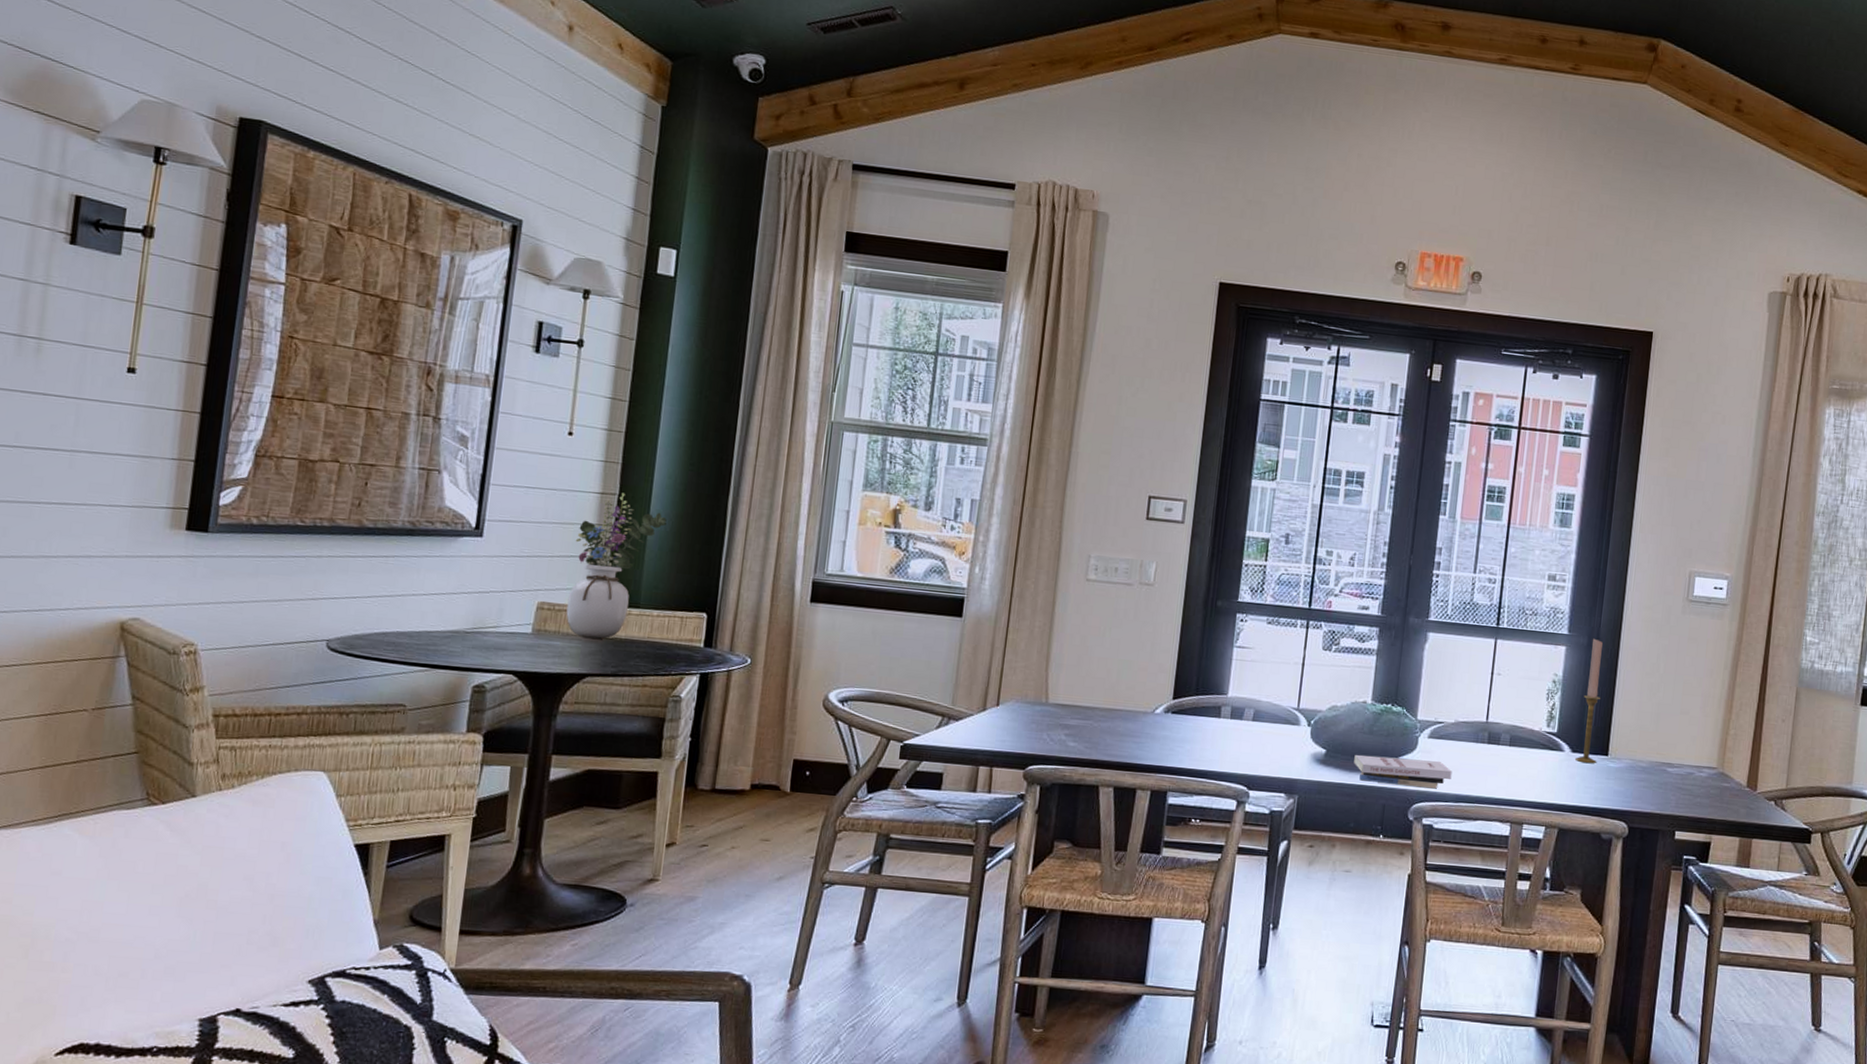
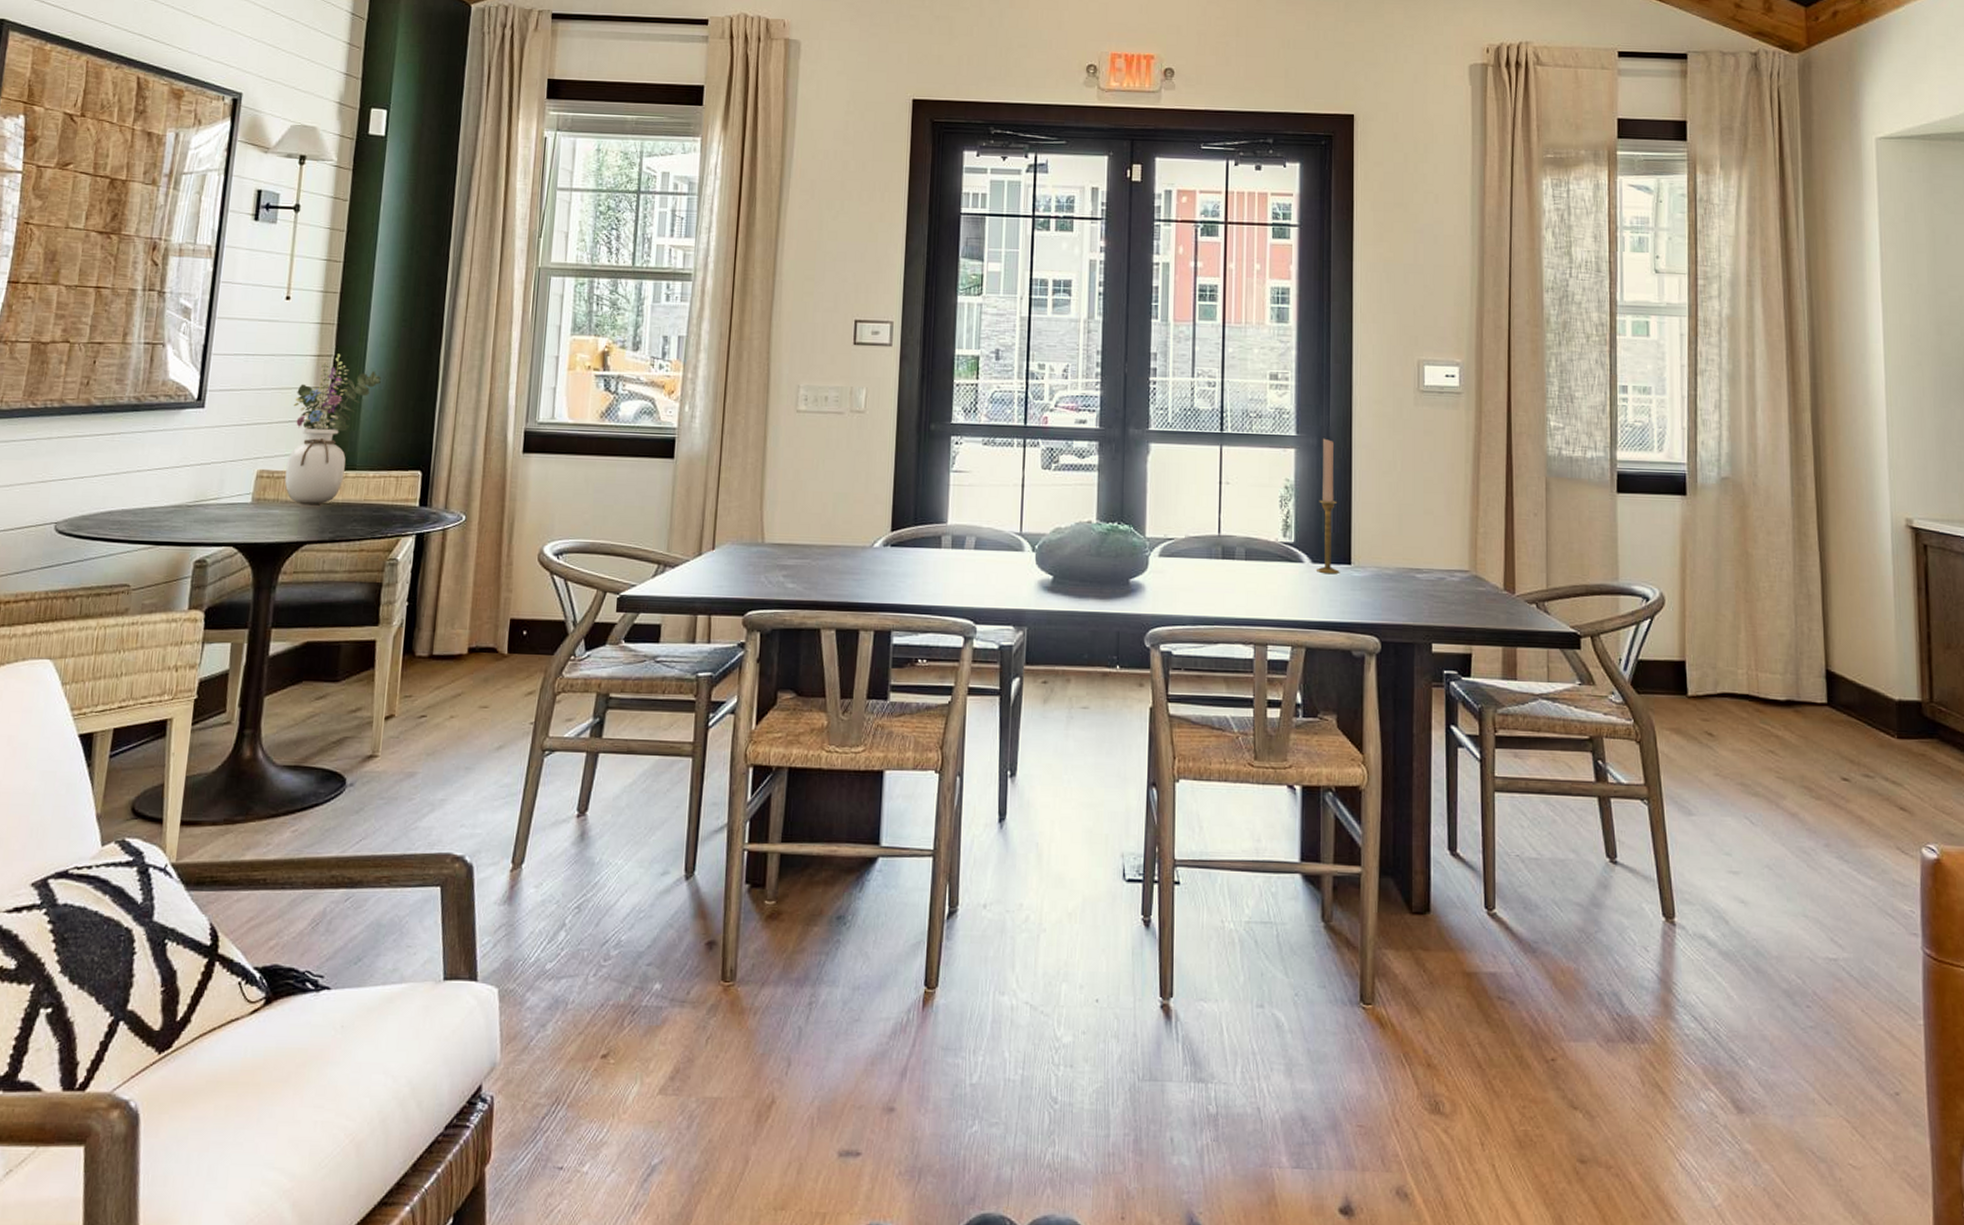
books: present [1354,754,1452,789] -> none [1083,579,1187,612]

